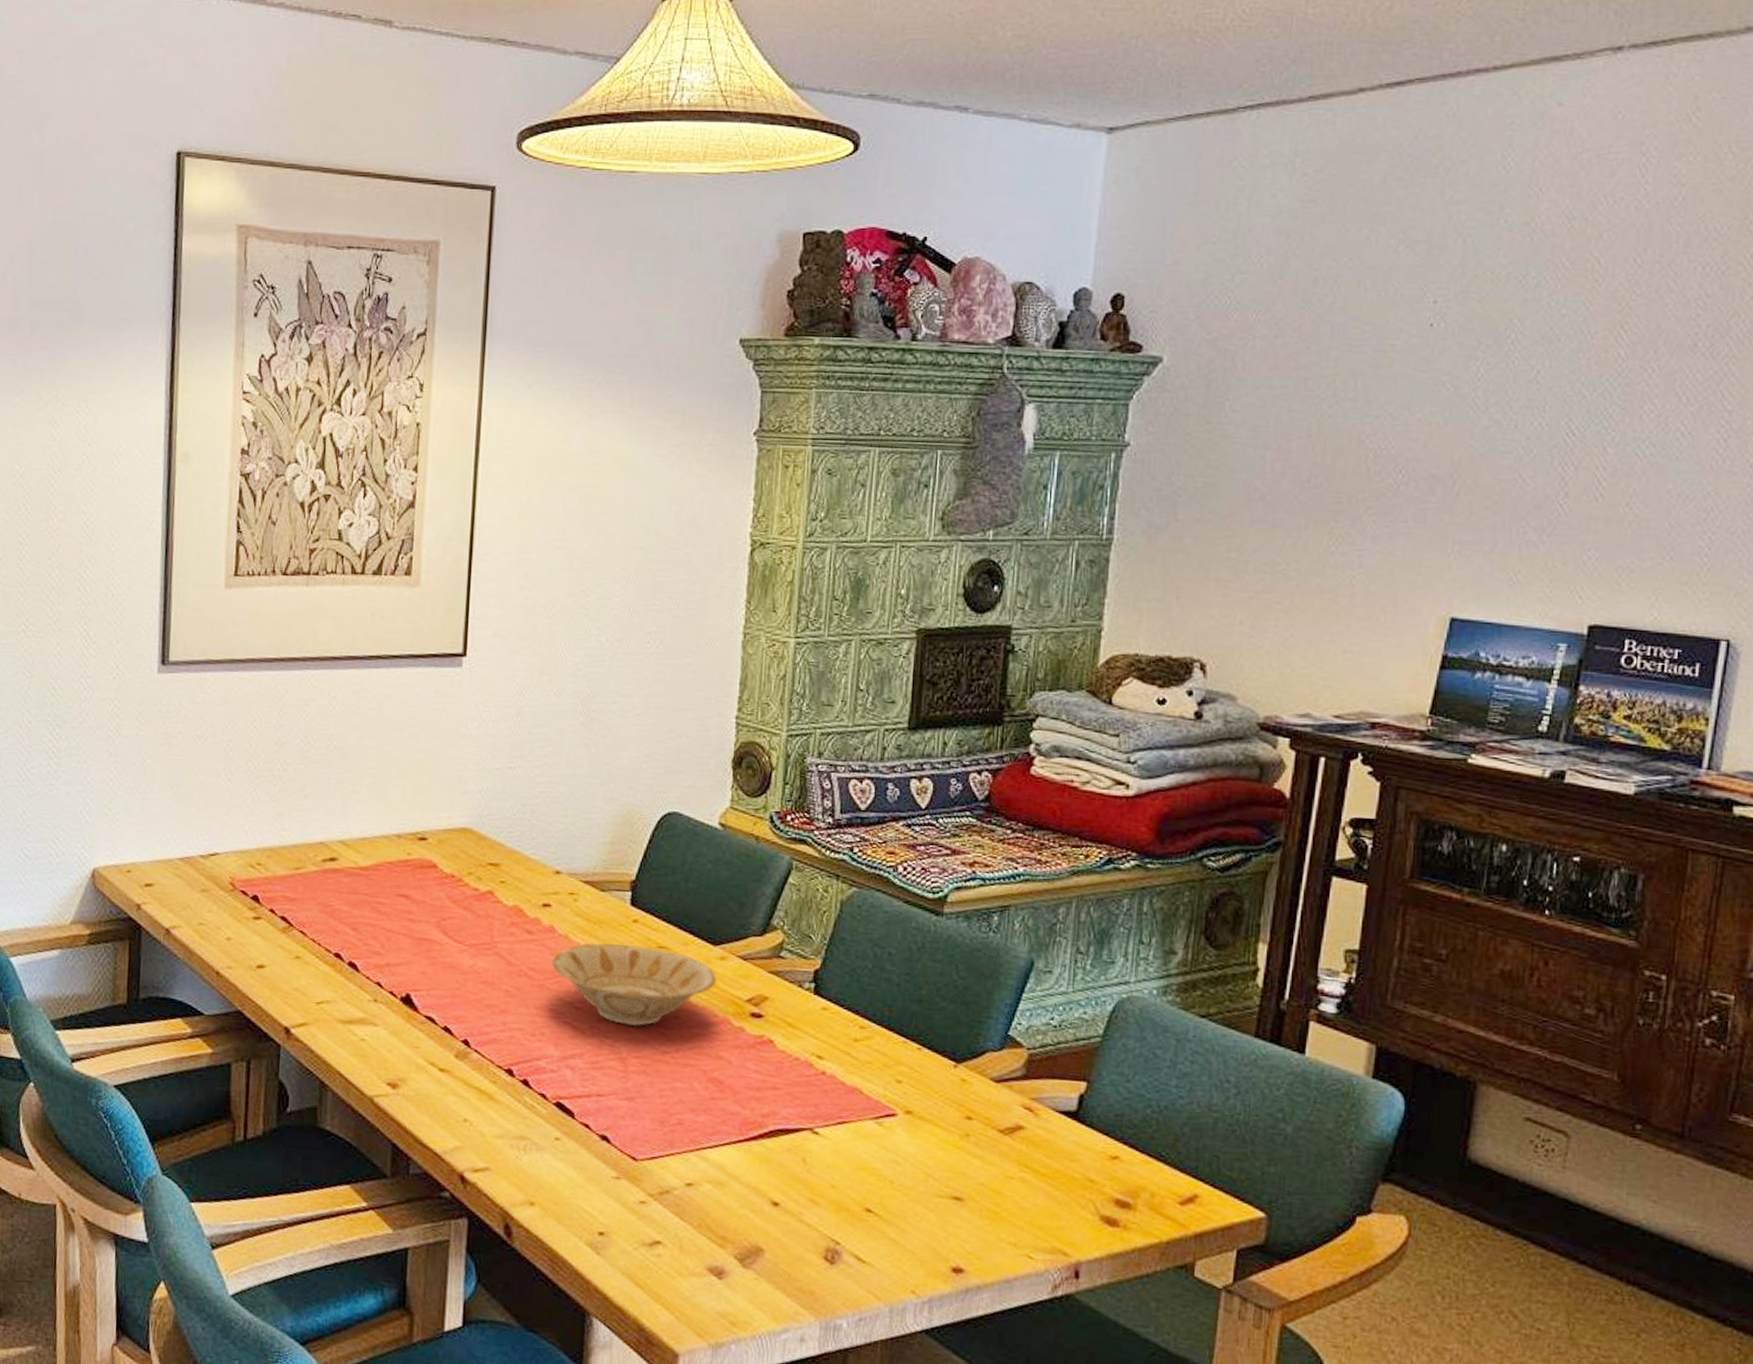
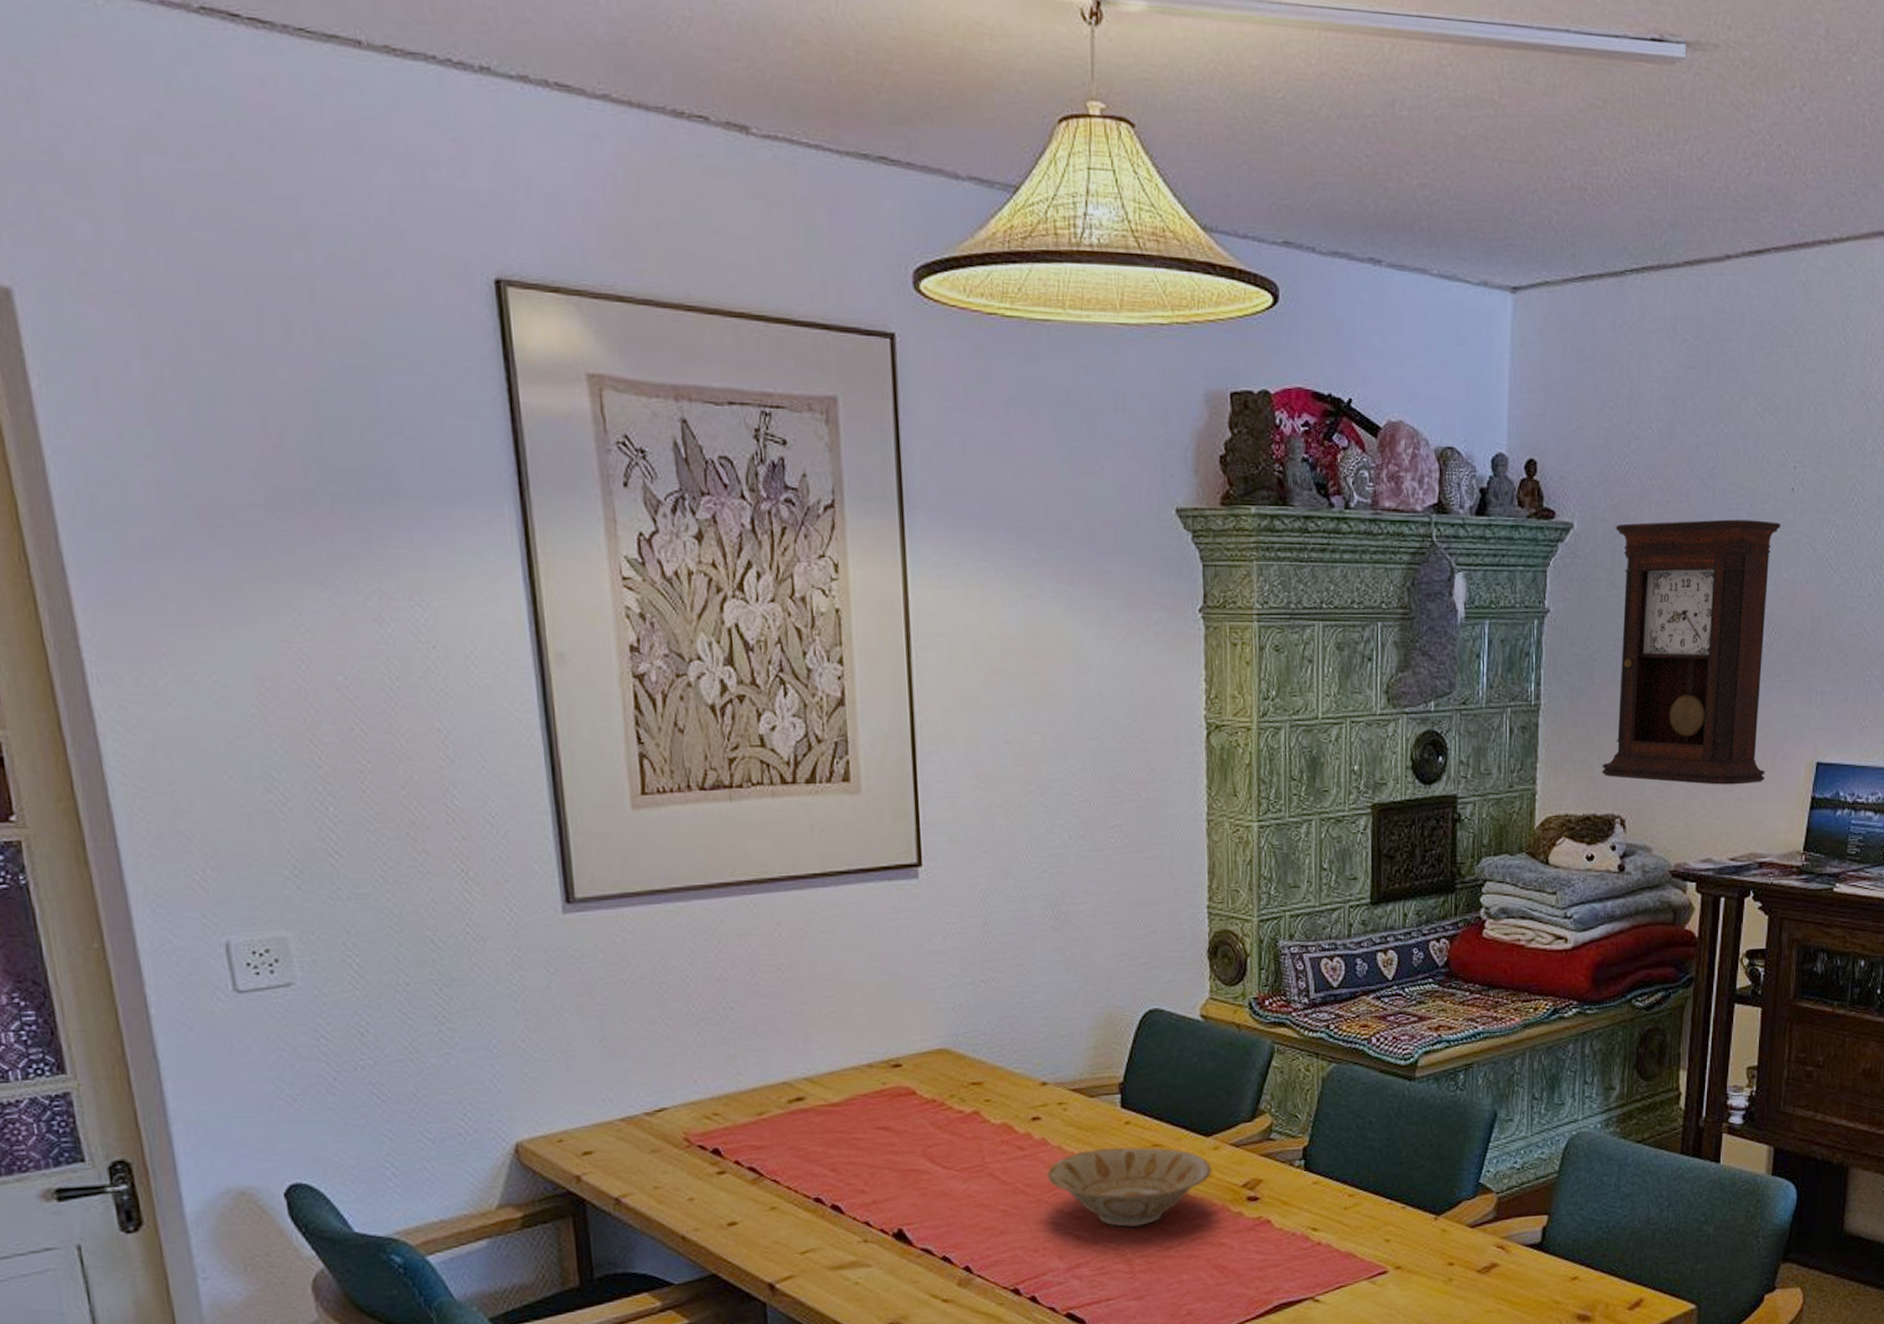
pendulum clock: none [1181,355,1415,636] -> present [1602,519,1781,785]

